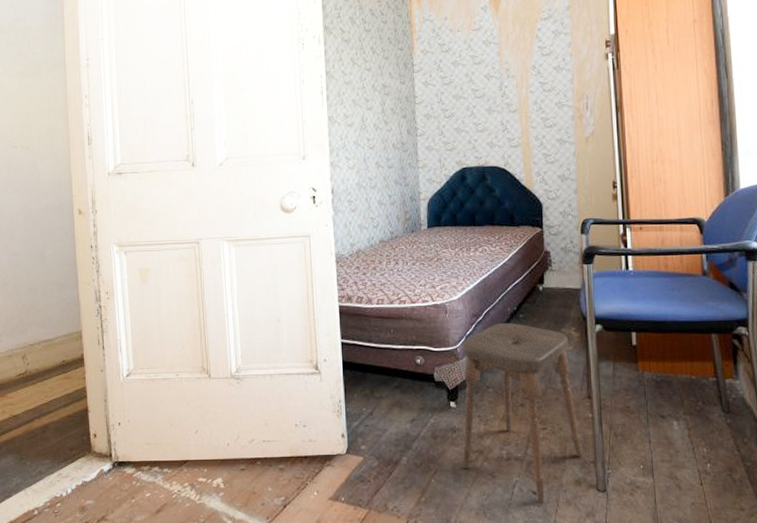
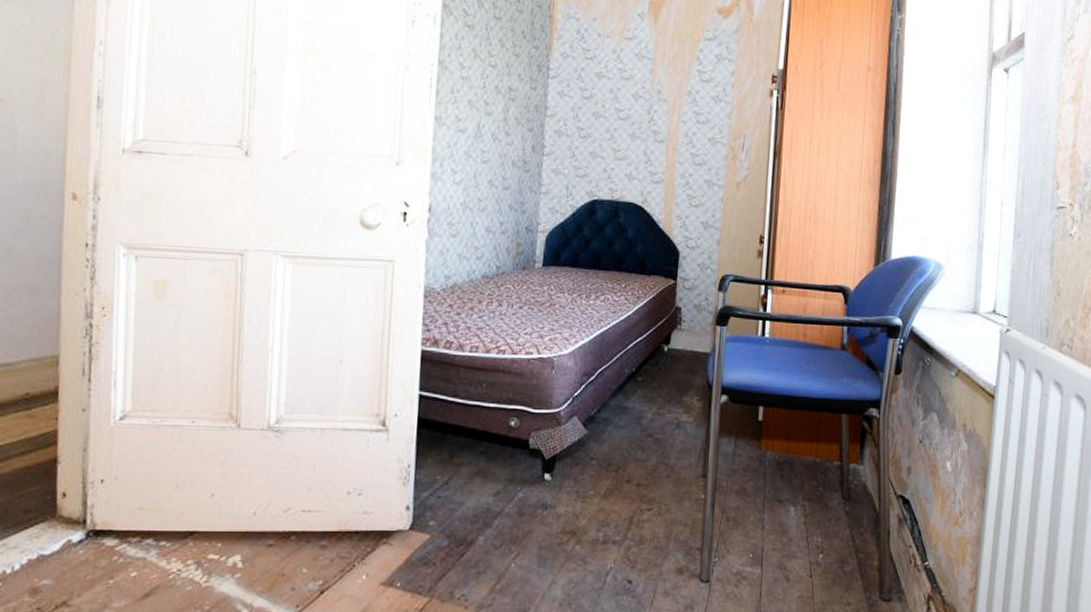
stool: present [462,323,582,503] -> none [550,386,690,593]

